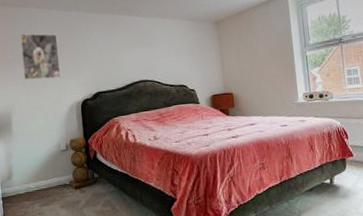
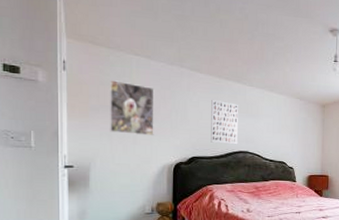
wall art: none [108,35,138,76] -> present [211,99,239,145]

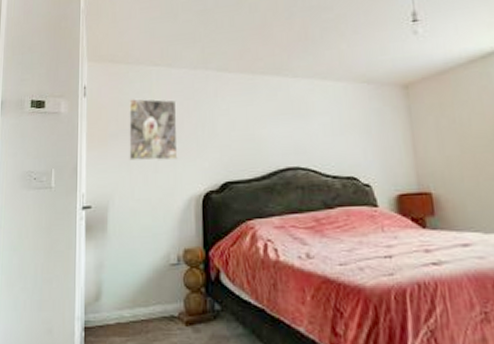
wall art: present [211,99,239,145] -> none [245,102,285,161]

